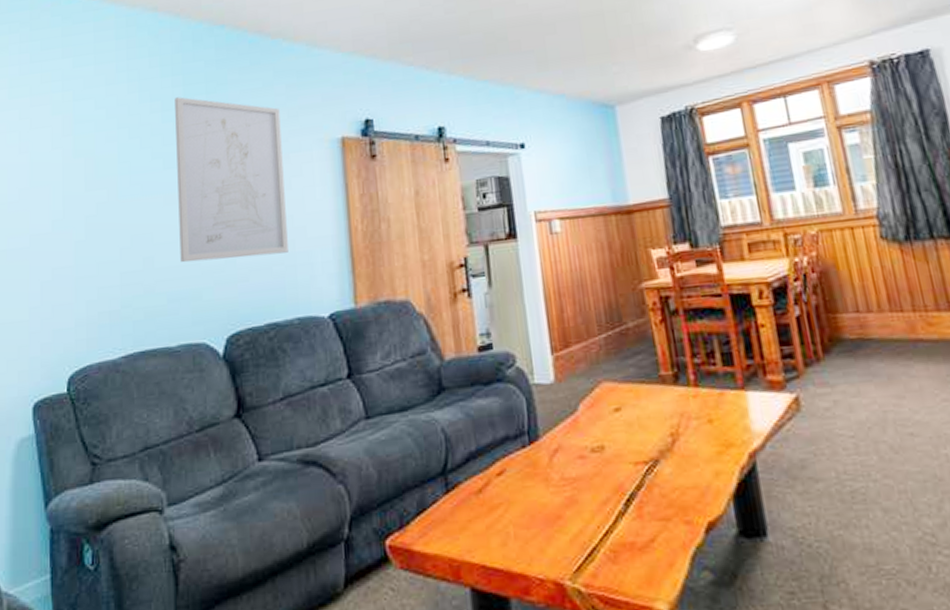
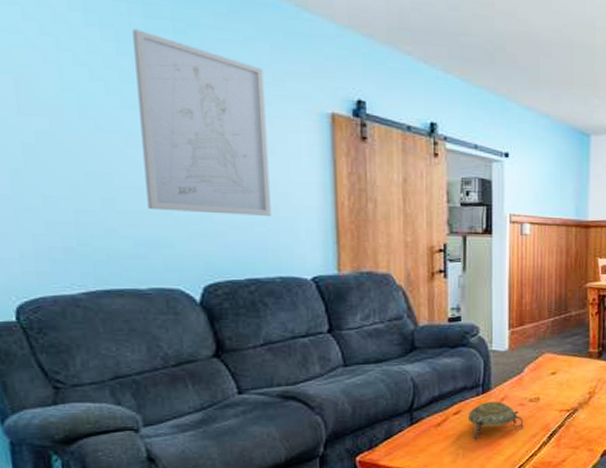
decorative bowl: none [515,454,589,513] -> present [469,402,524,441]

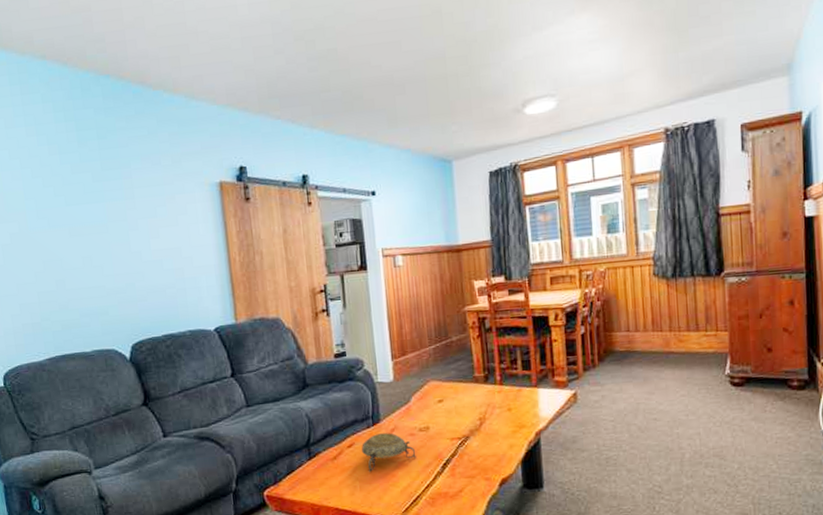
wall art: present [133,29,271,216] -> none [70,141,179,285]

